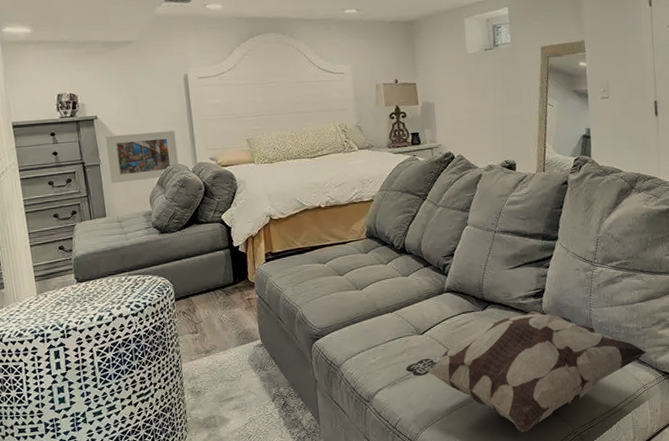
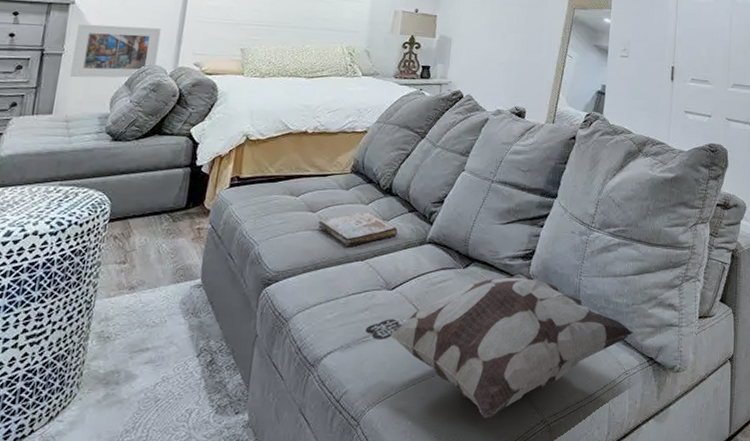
book: none [347,269,418,303] -> present [318,210,398,248]

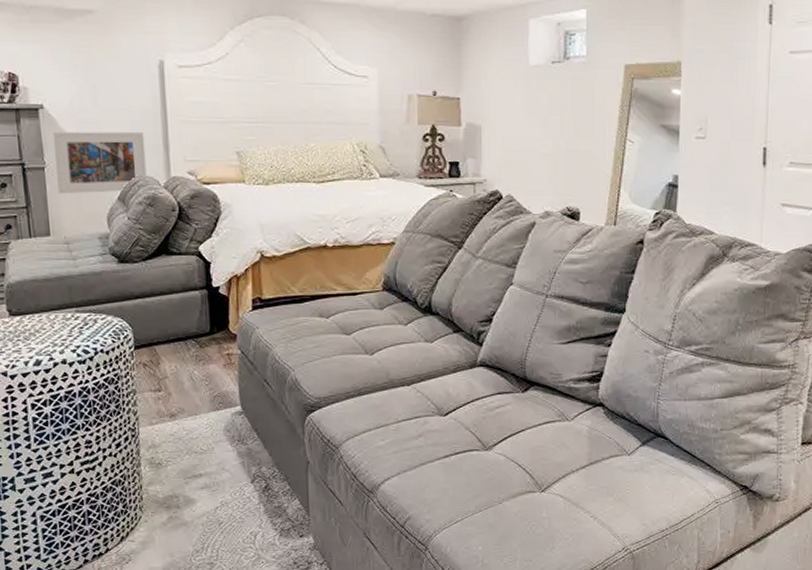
book: present [318,210,398,248] -> none [354,331,443,372]
decorative pillow: present [365,273,633,418] -> none [422,397,723,545]

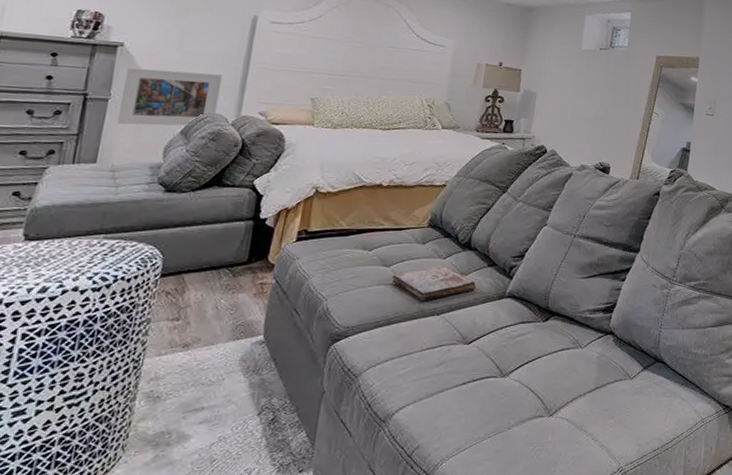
book: none [354,331,443,372] -> present [392,265,476,302]

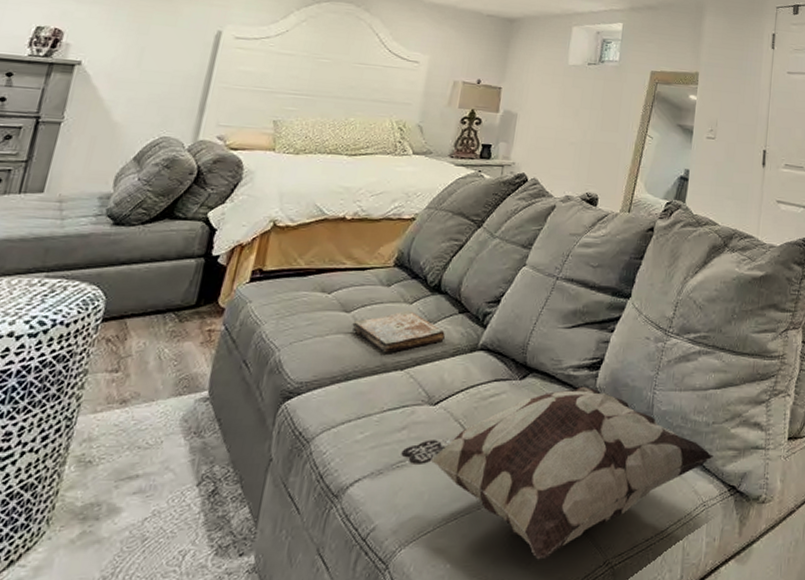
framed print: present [117,67,223,127] -> none [68,87,182,152]
decorative pillow: none [440,326,711,469] -> present [401,386,713,560]

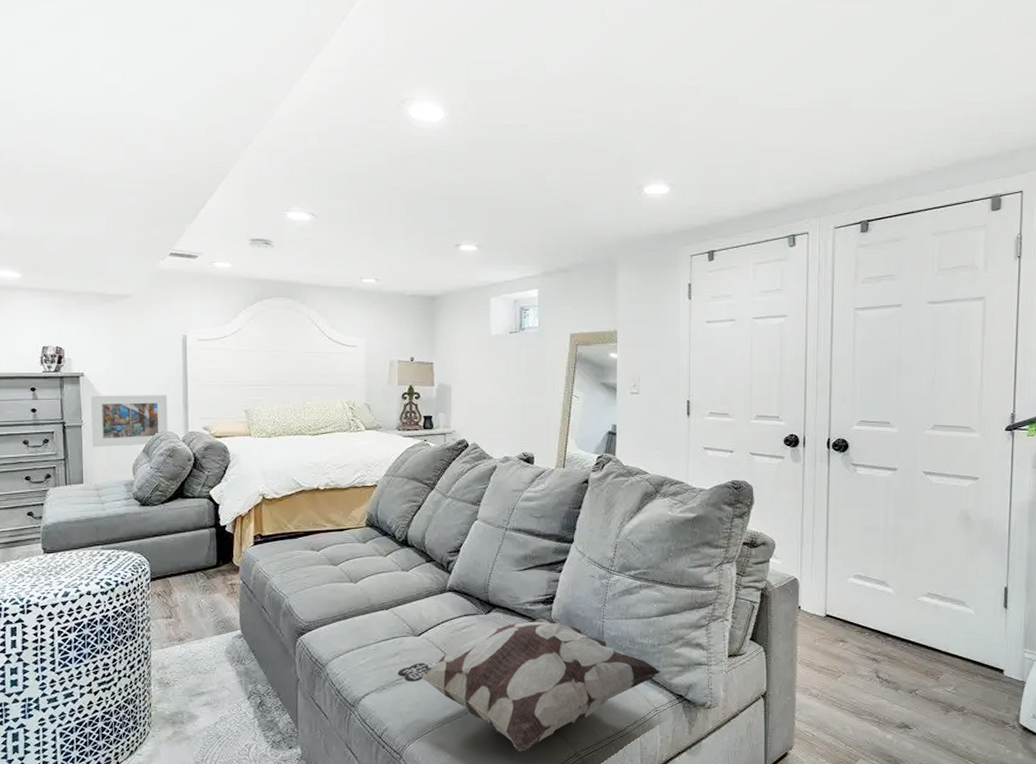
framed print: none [68,87,182,152] -> present [91,395,168,448]
book: present [352,310,445,354] -> none [341,562,417,598]

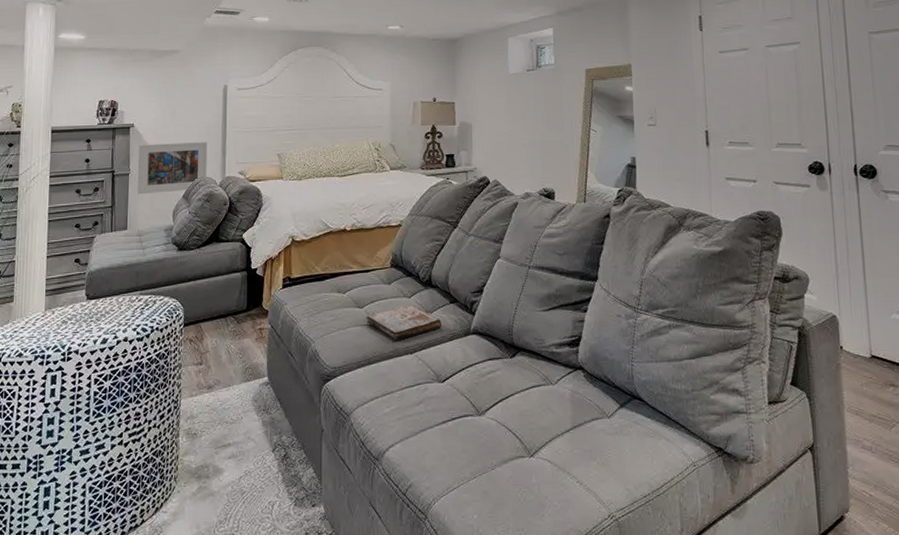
book: none [341,562,417,598] -> present [366,303,441,341]
decorative pillow: present [398,618,661,752] -> none [422,361,697,513]

